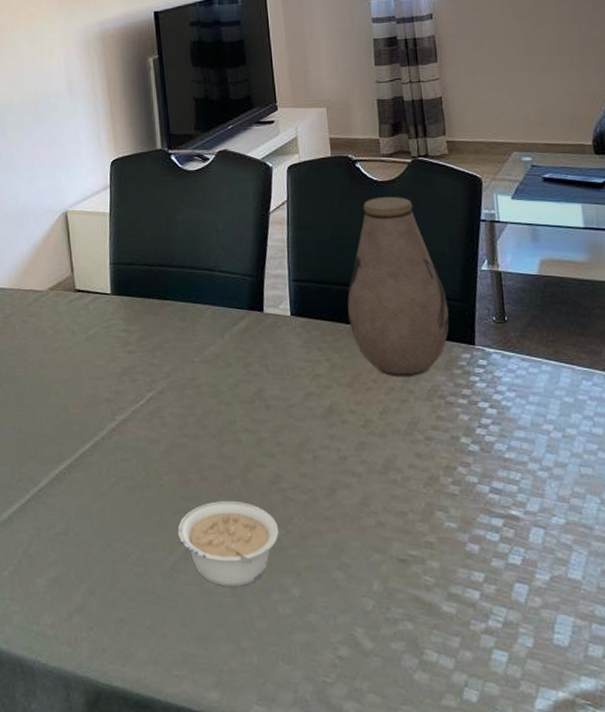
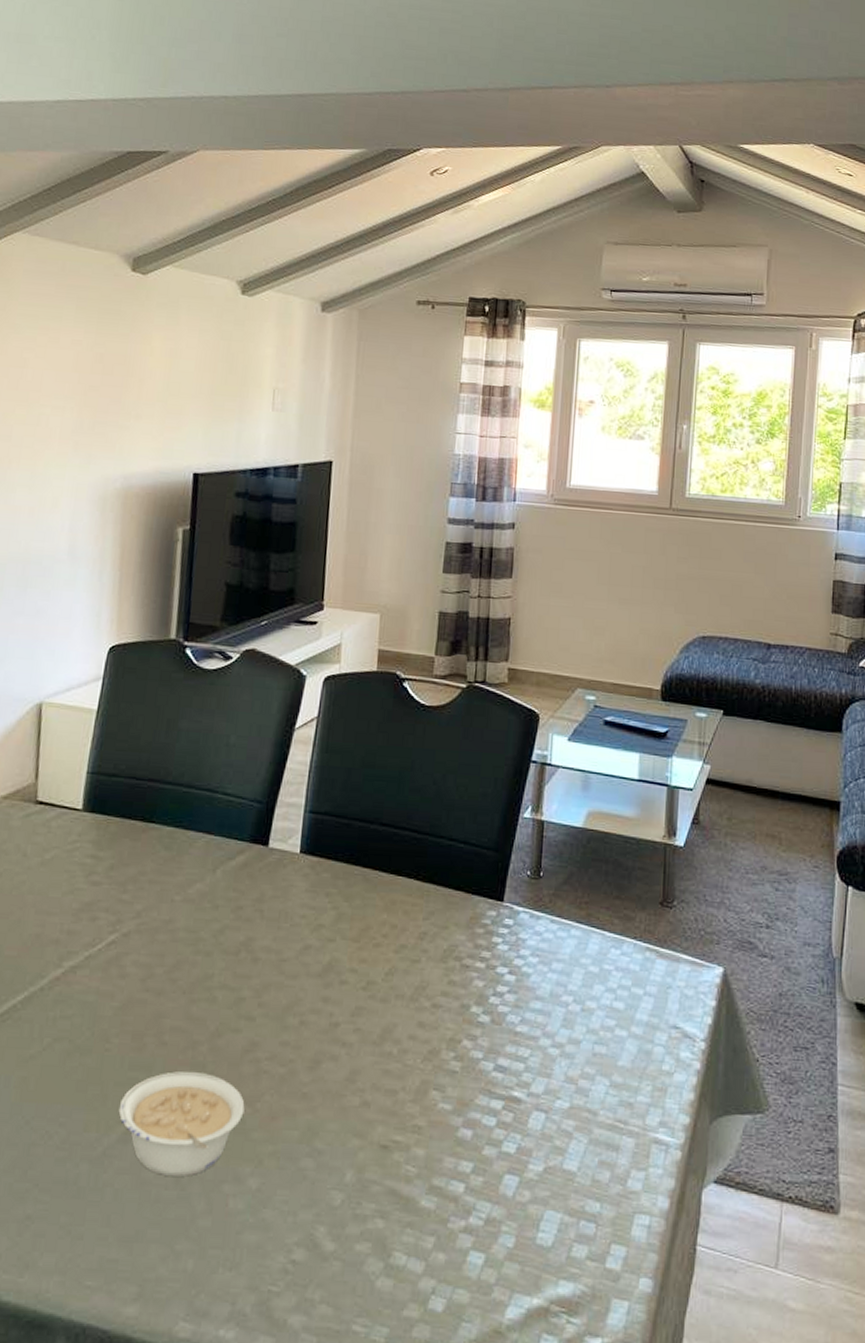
vase: present [347,196,449,377] -> none [367,723,481,934]

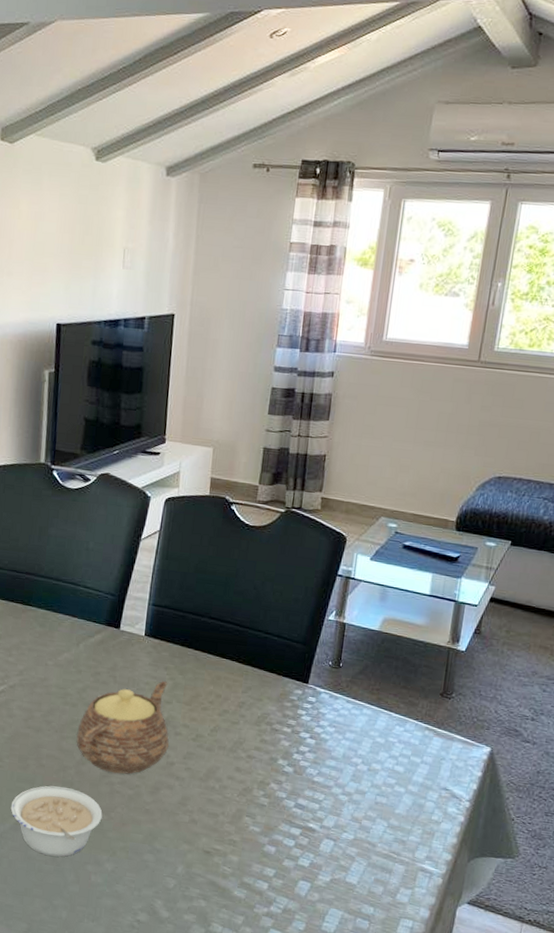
teapot: none [210,912,332,1046] -> present [76,681,169,774]

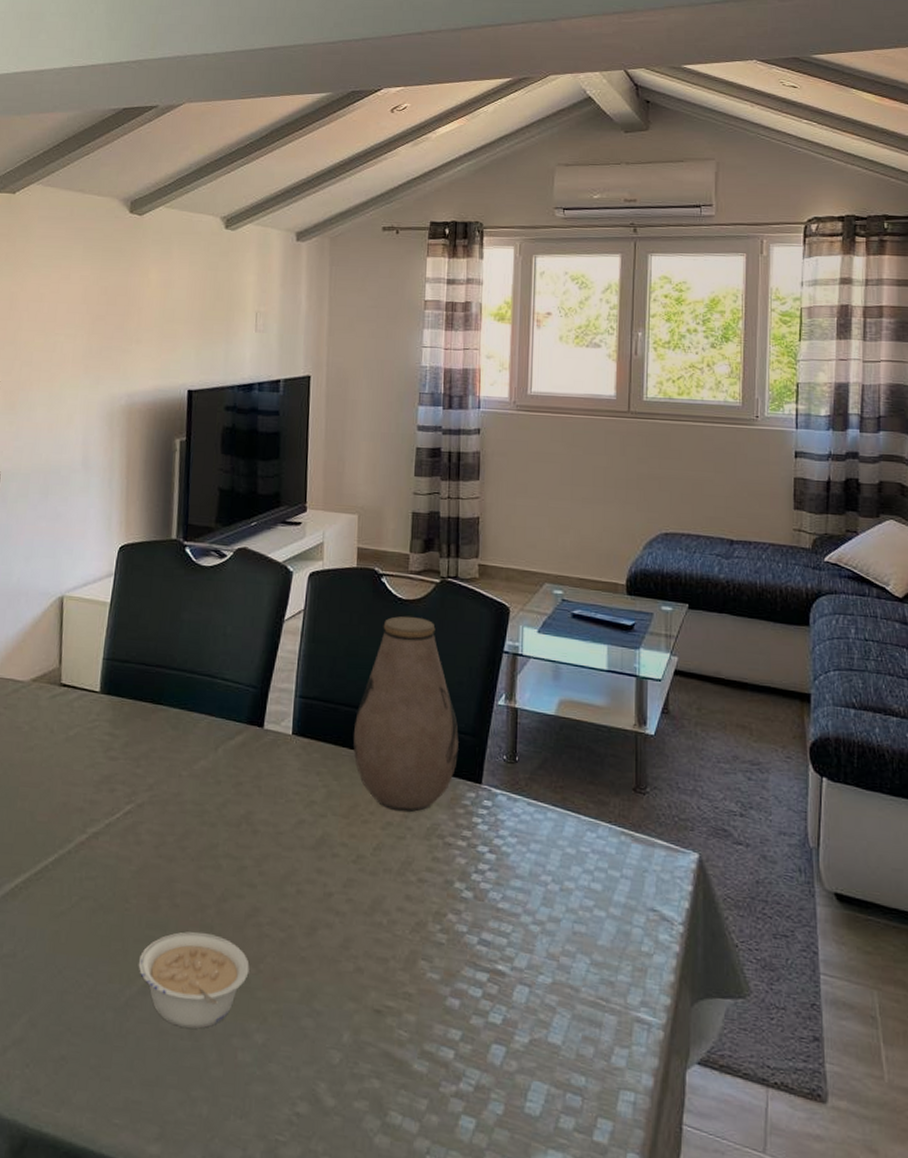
teapot: present [76,681,169,774] -> none [216,789,325,912]
vase: none [198,540,292,703] -> present [353,616,459,813]

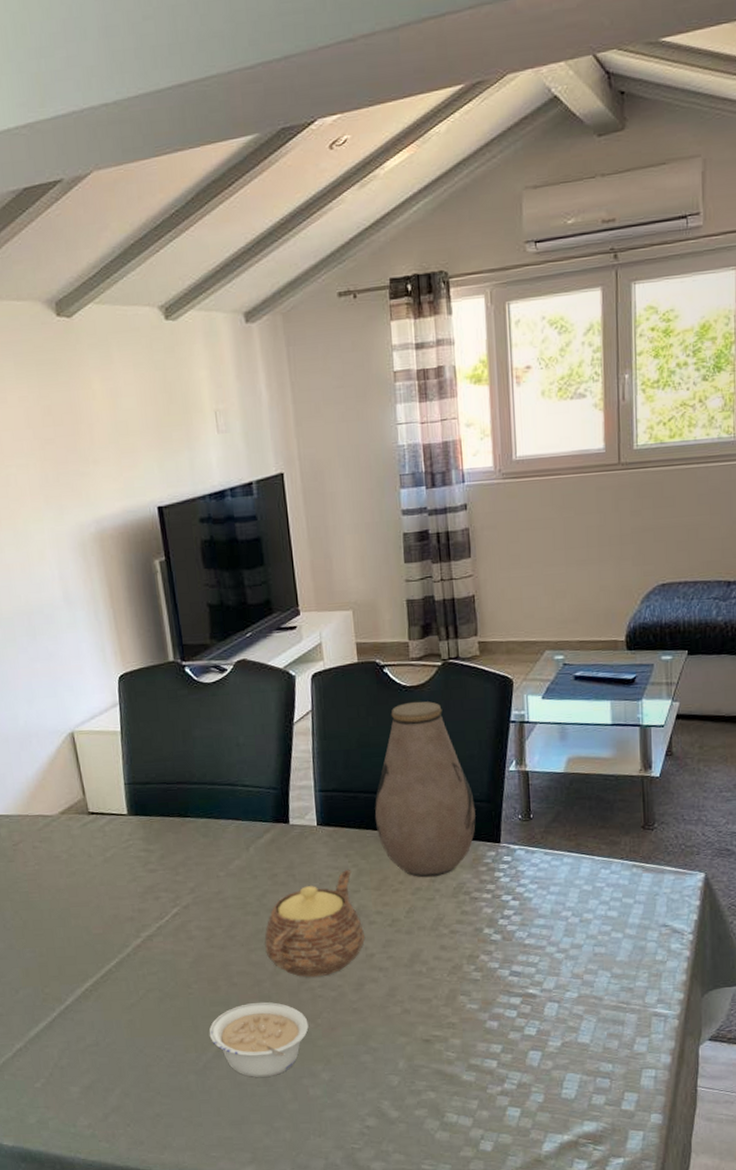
teapot: none [216,789,325,912] -> present [264,870,365,978]

